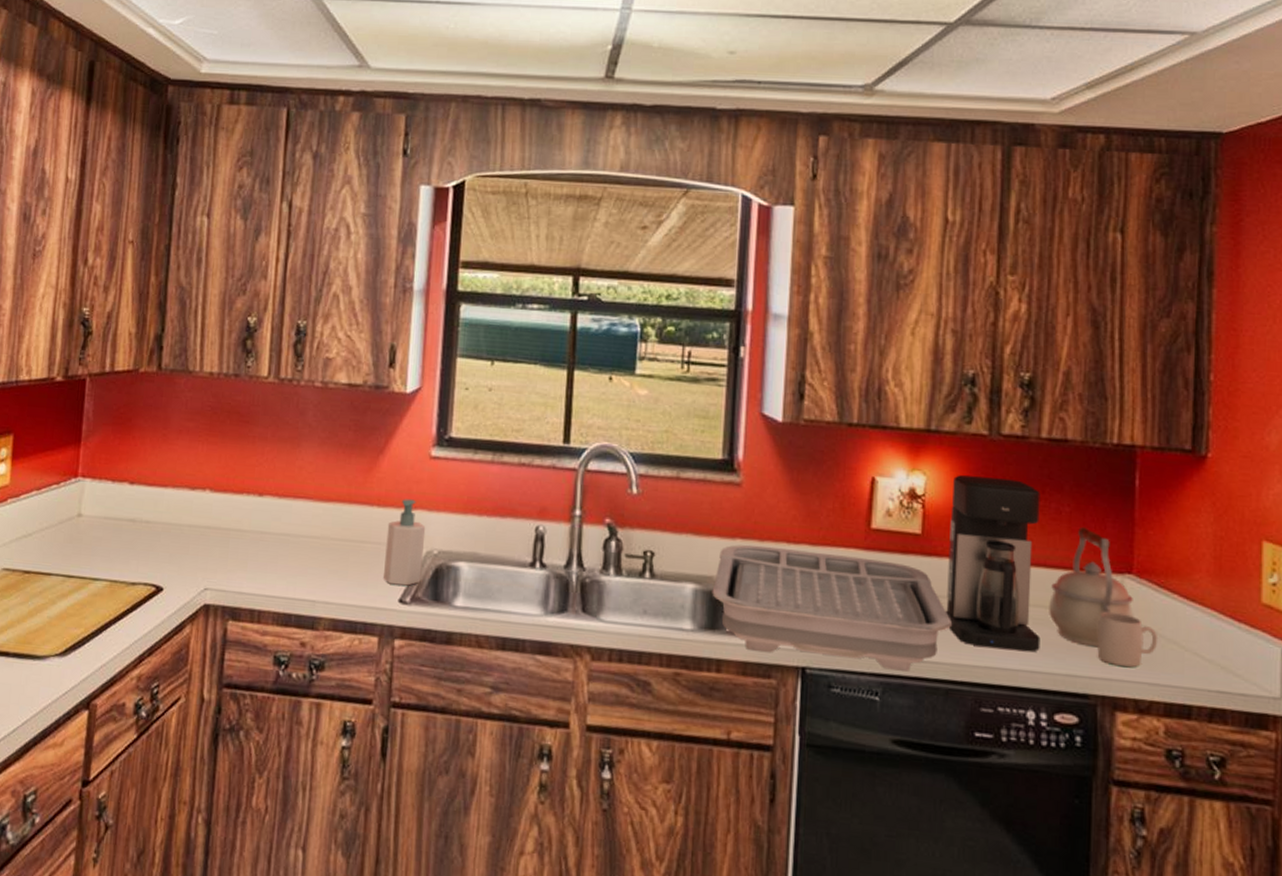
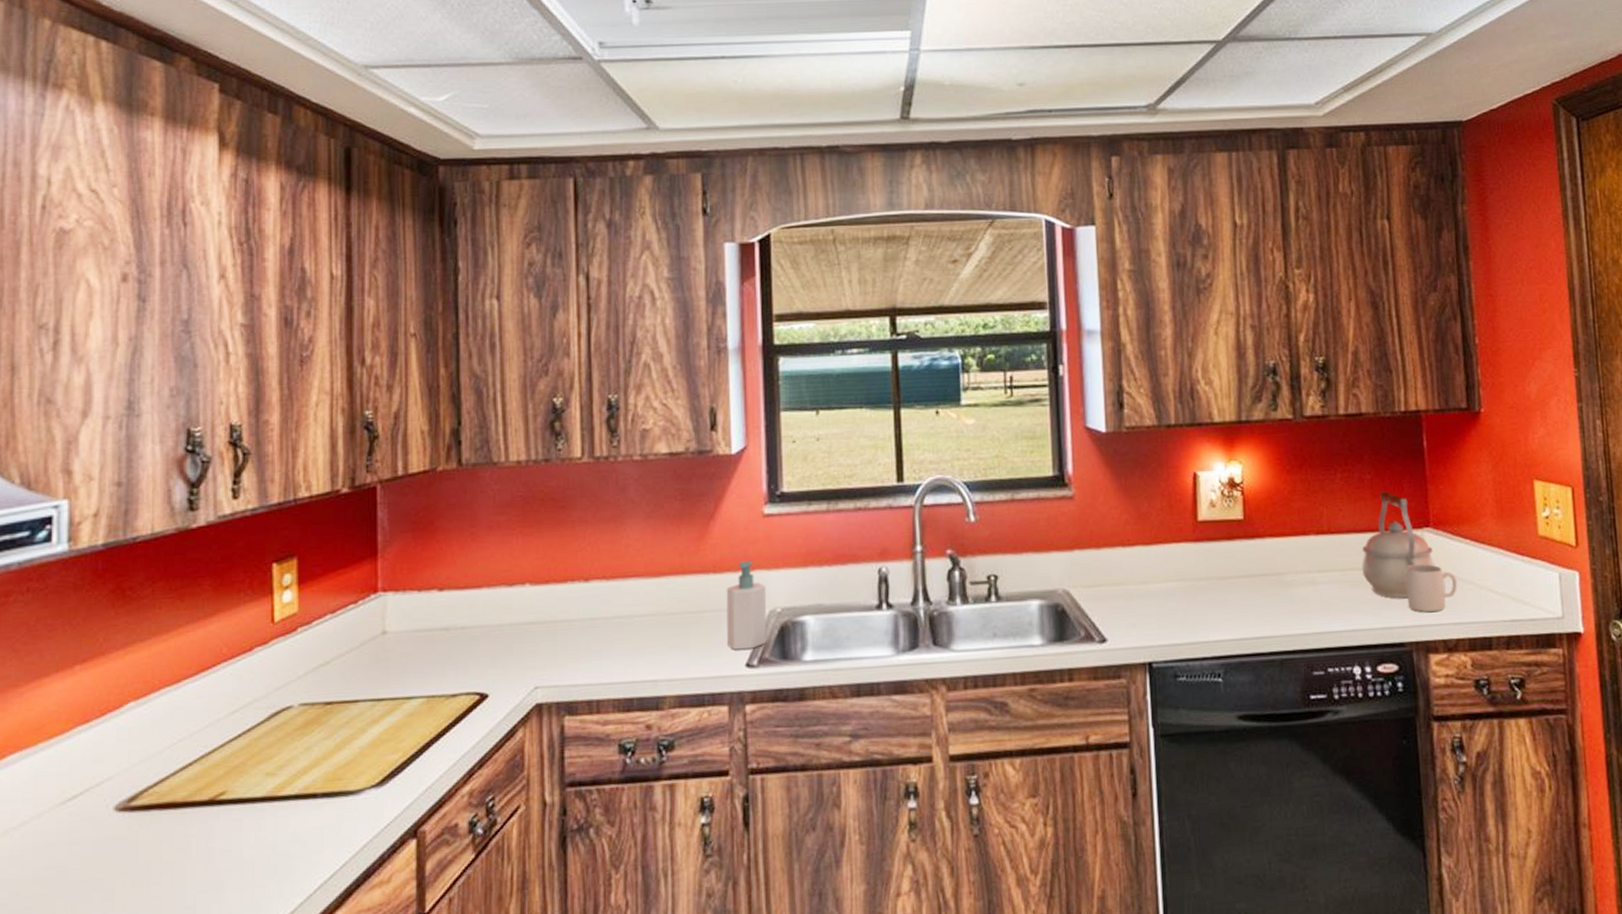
dish rack: present [712,544,953,672] -> none [1057,549,1280,656]
coffee maker: present [945,475,1041,652] -> none [1267,456,1359,615]

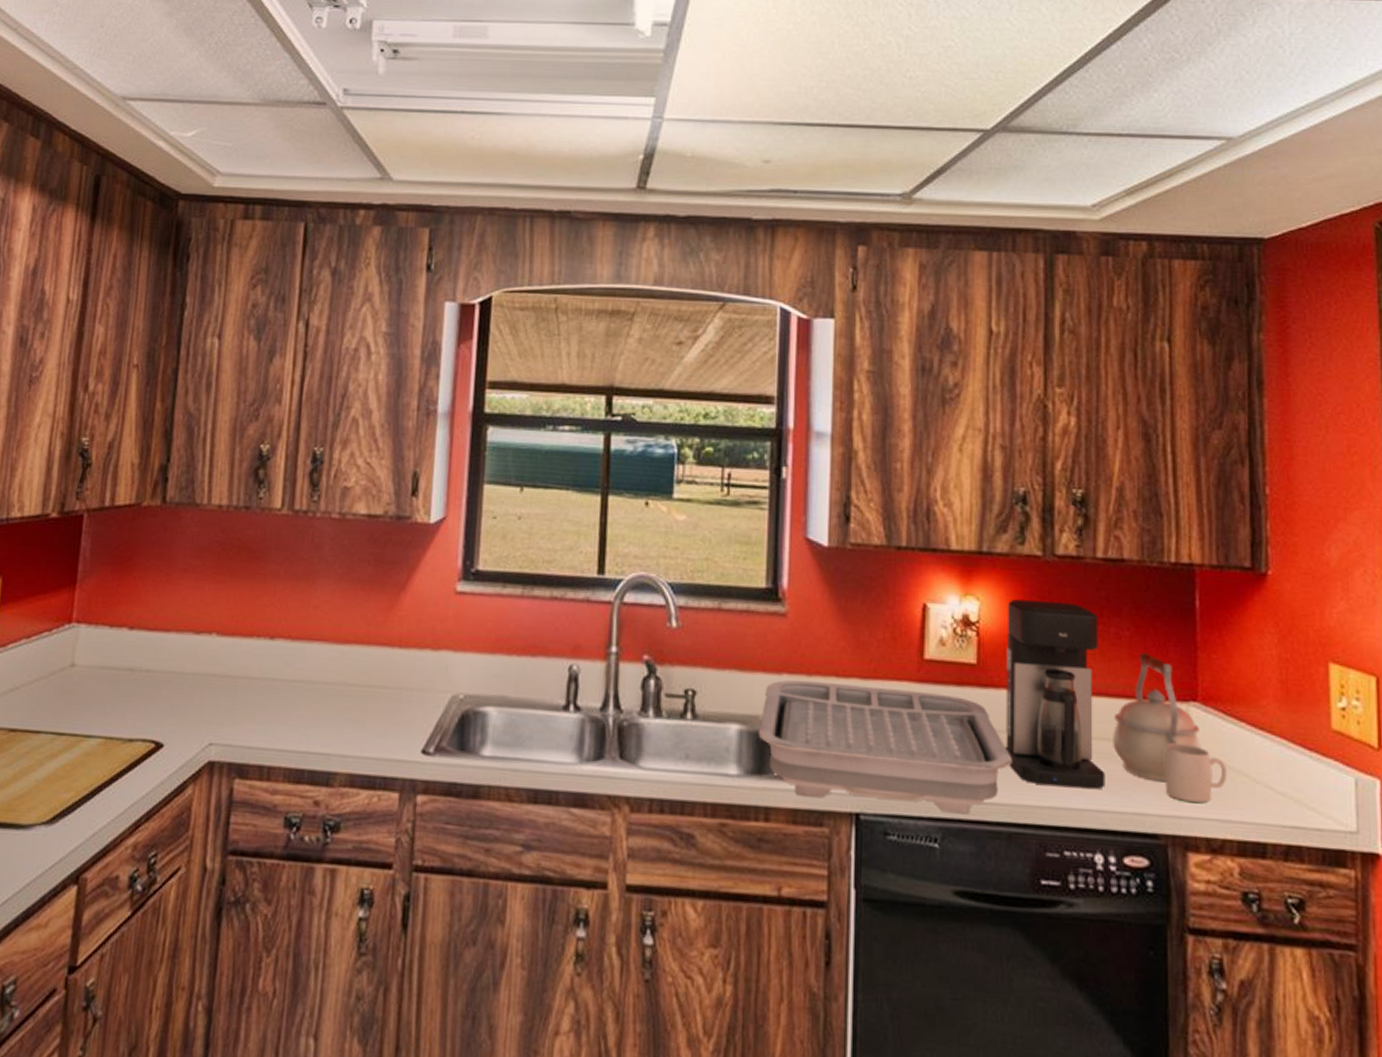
soap bottle: present [726,561,767,650] -> none [405,638,451,735]
dish rack: none [1057,549,1280,656] -> present [758,680,1013,815]
coffee maker: none [1267,456,1359,615] -> present [1004,599,1105,790]

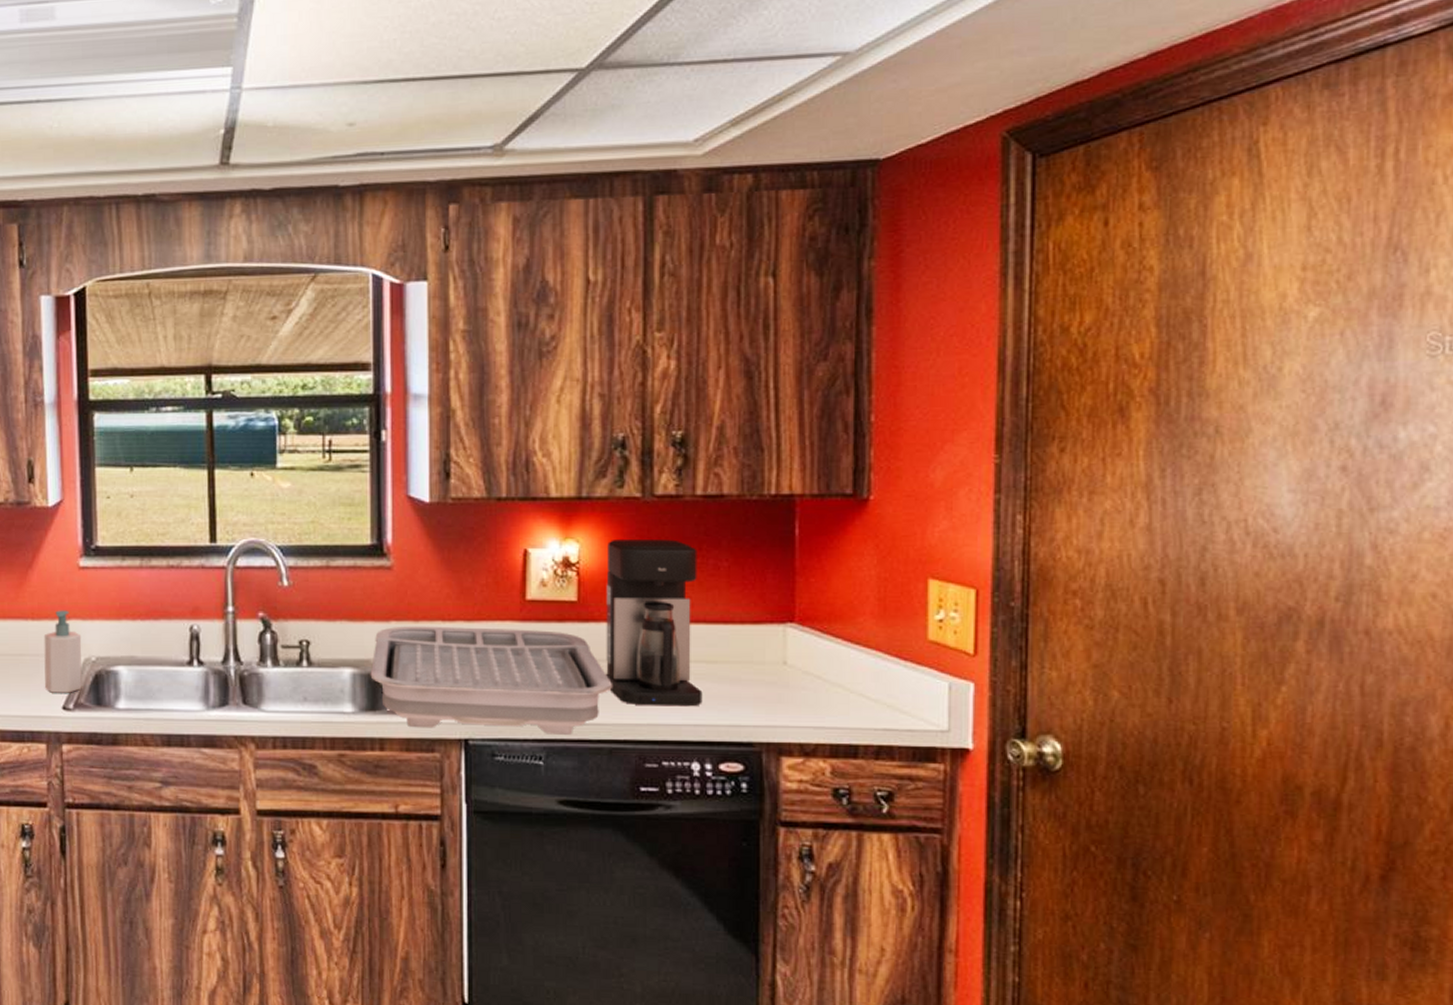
soap bottle: none [405,638,451,735] -> present [44,610,82,693]
kettle: present [1113,651,1201,782] -> none [710,580,797,697]
mug: present [1163,742,1228,804] -> none [759,661,823,714]

